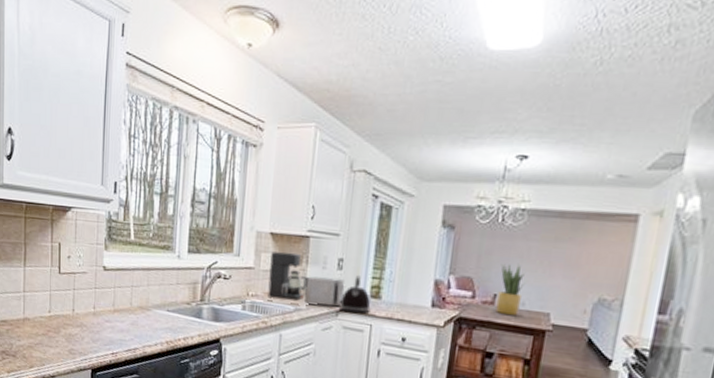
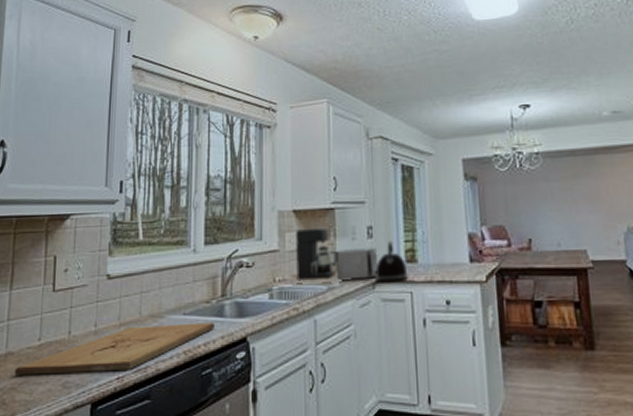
cutting board: none [31,313,193,349] -> present [14,322,214,376]
planter: present [496,263,527,316] -> none [528,204,557,259]

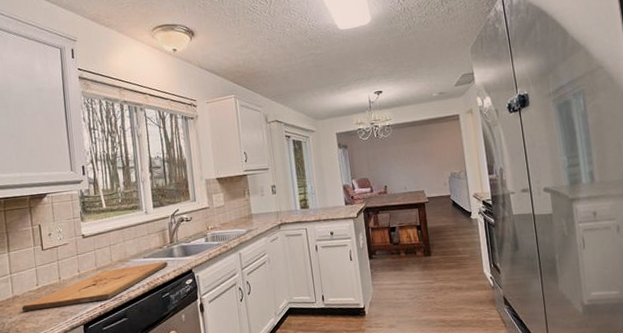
coffee maker: present [296,227,337,281] -> none [220,189,253,228]
toaster: present [335,247,379,281] -> none [250,199,282,225]
kettle: present [376,240,408,283] -> none [280,194,303,224]

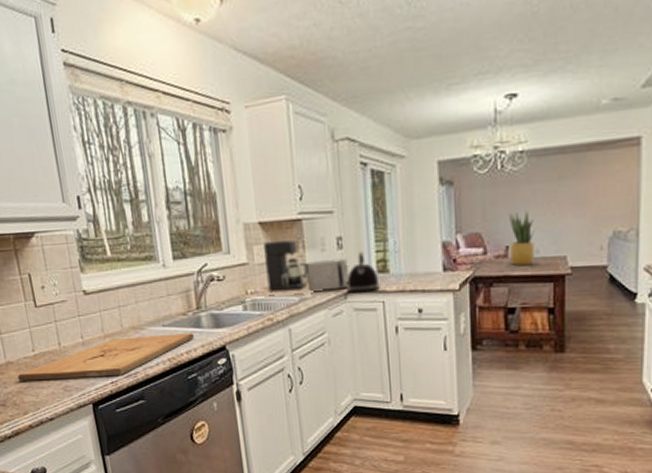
coffee maker: none [220,189,253,228] -> present [263,239,309,293]
toaster: none [250,199,282,225] -> present [305,258,350,293]
kettle: none [280,194,303,224] -> present [347,250,380,293]
planter: none [384,161,404,199] -> present [508,209,537,266]

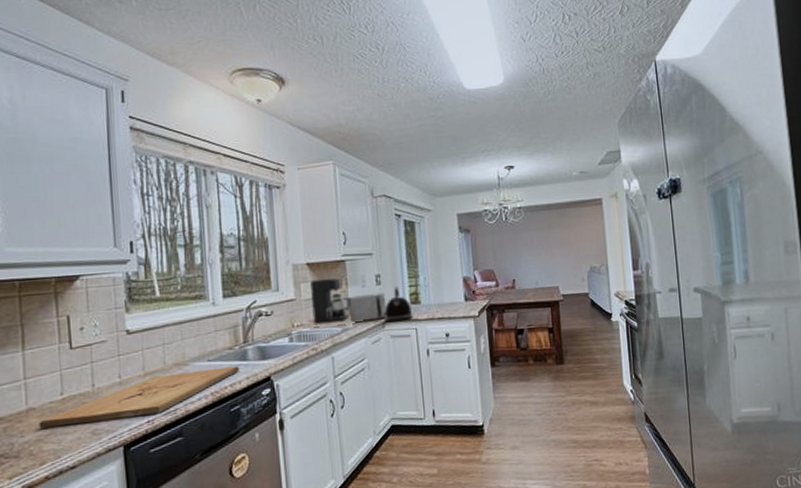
planter: present [508,209,537,266] -> none [513,251,535,295]

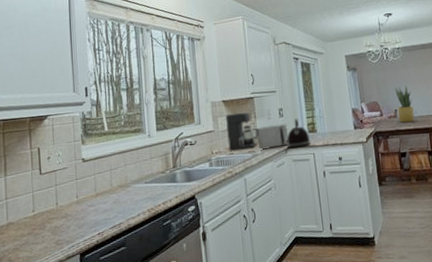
cutting board: present [39,366,239,429] -> none [16,187,170,239]
planter: none [513,251,535,295] -> present [394,85,415,123]

